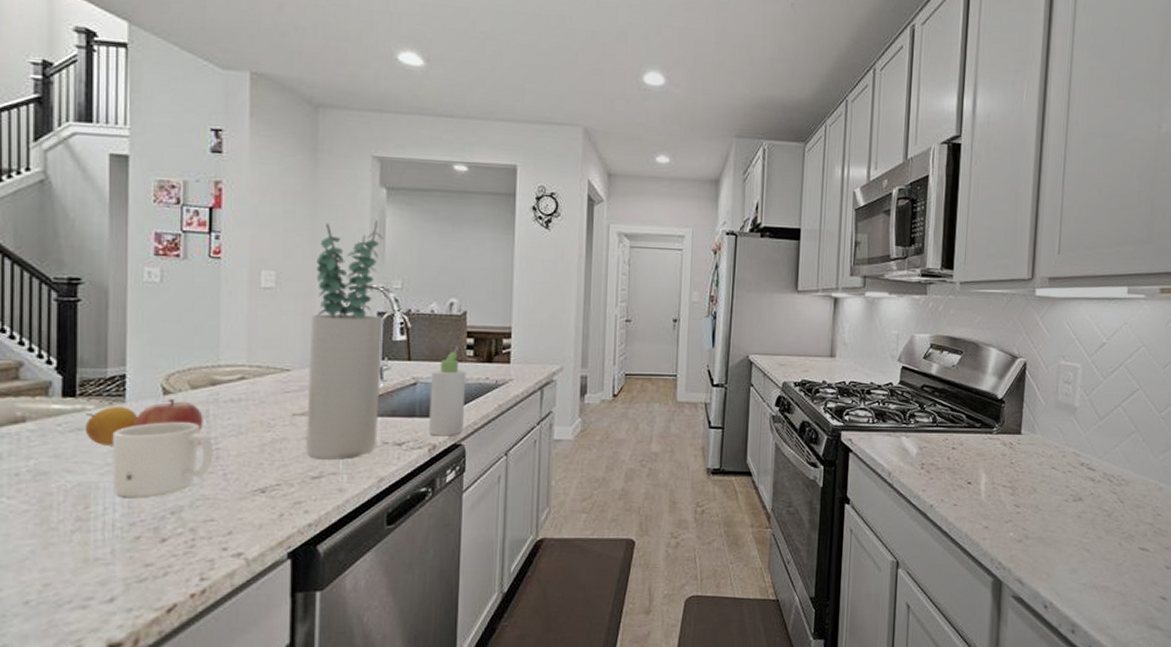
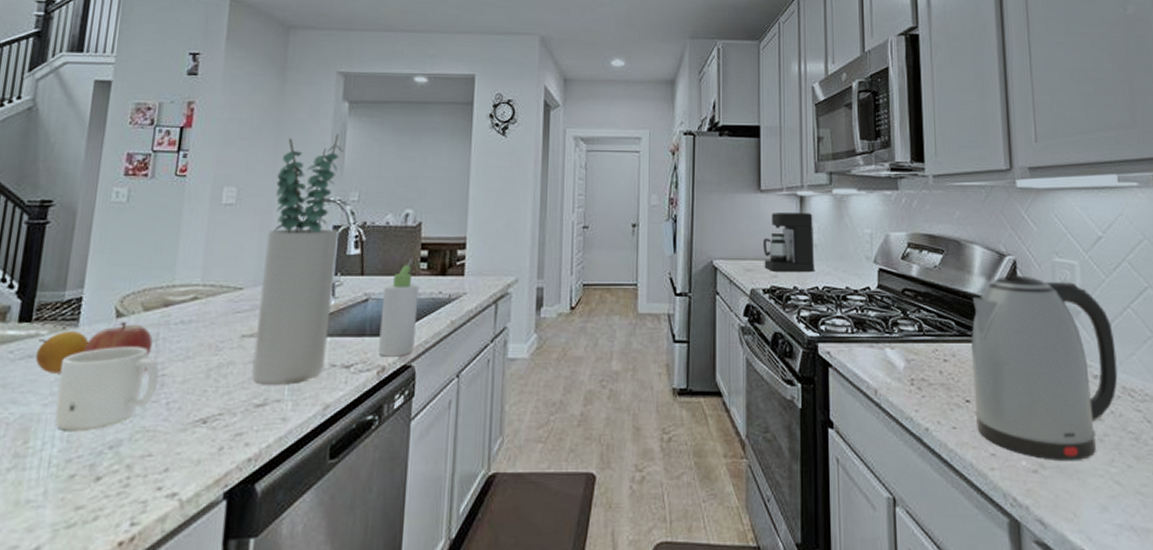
coffee maker: none [796,312,845,368] -> present [762,213,814,273]
kettle: none [974,375,1103,532] -> present [971,275,1118,460]

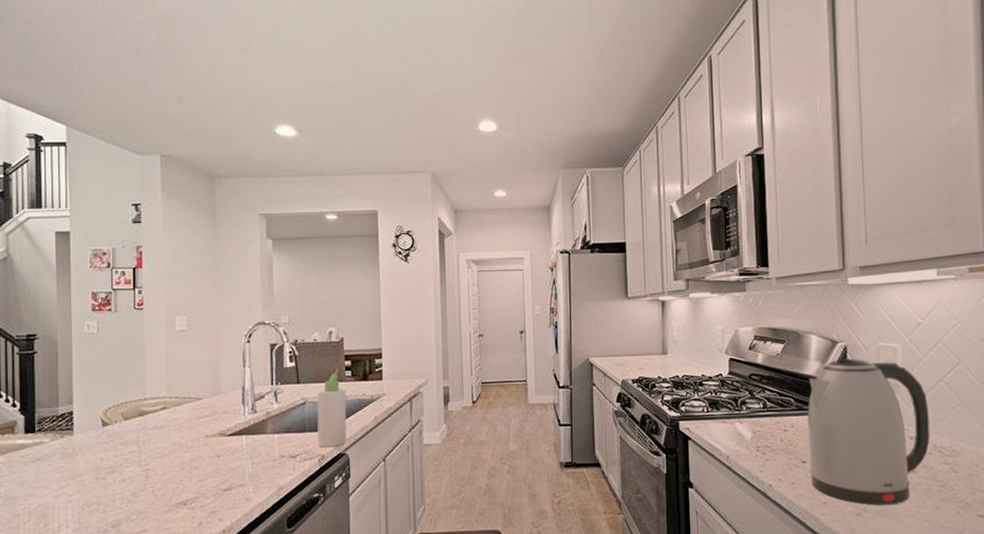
fruit: present [35,332,89,374] -> none [42,439,84,472]
mug: present [54,347,160,430] -> none [64,448,144,515]
fruit: present [84,321,153,358] -> none [81,428,135,457]
vase: present [252,133,343,385] -> none [217,267,276,474]
coffee maker: present [762,213,814,273] -> none [630,315,675,366]

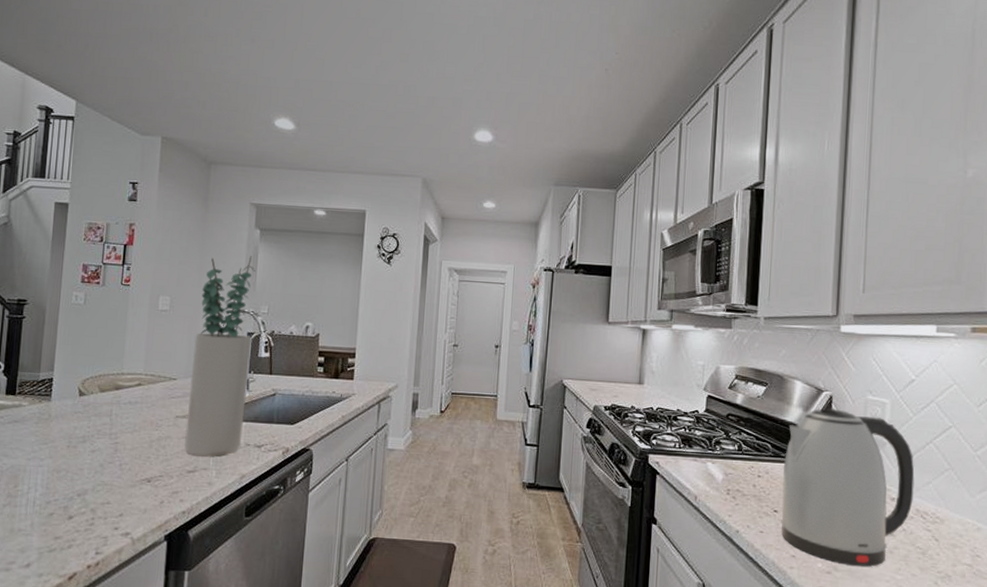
vase: none [217,267,276,474] -> present [184,256,255,457]
bottle: present [317,367,347,448] -> none [283,362,317,441]

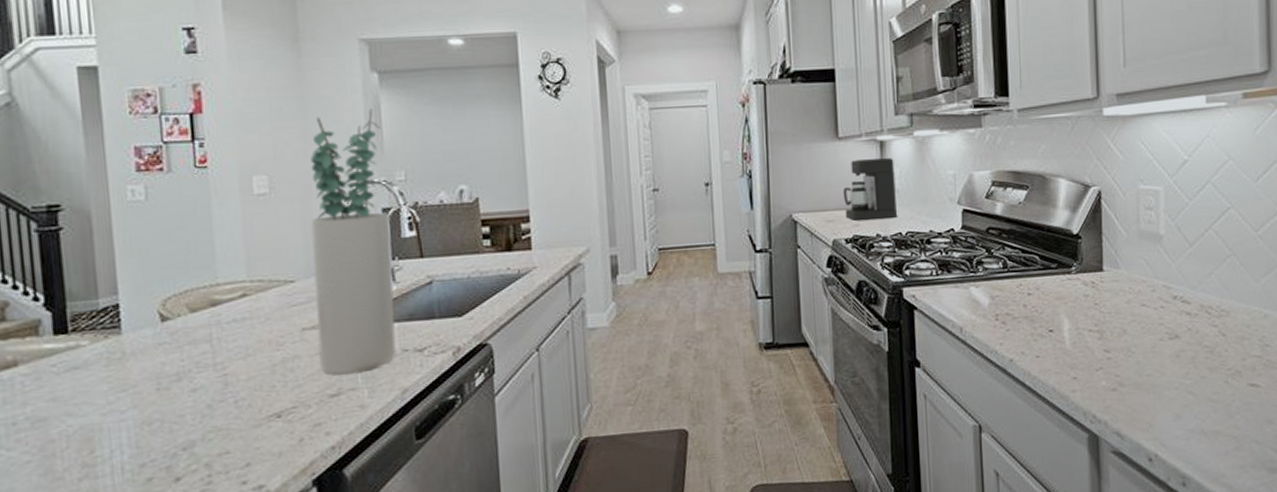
coffee maker: none [607,342,653,394] -> present [842,158,897,221]
kettle: present [781,408,915,566] -> none [1055,205,1196,378]

